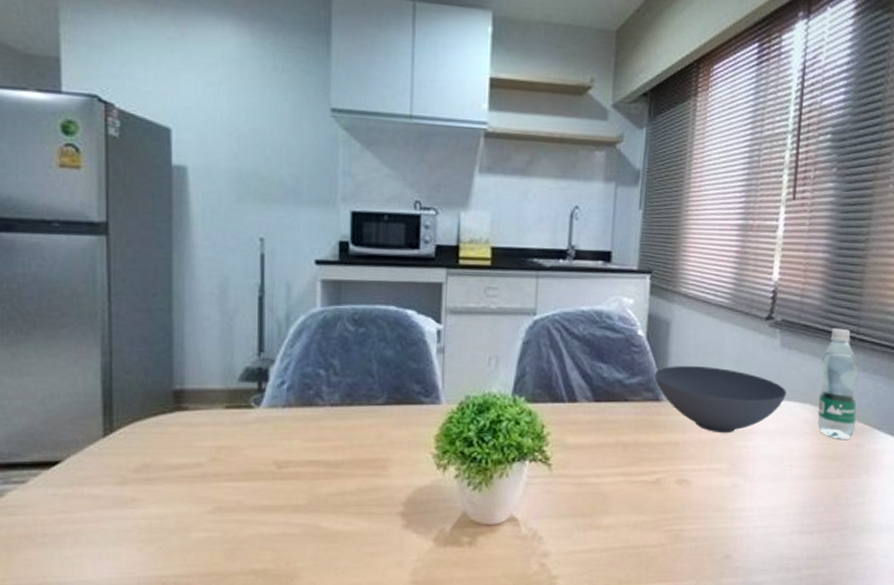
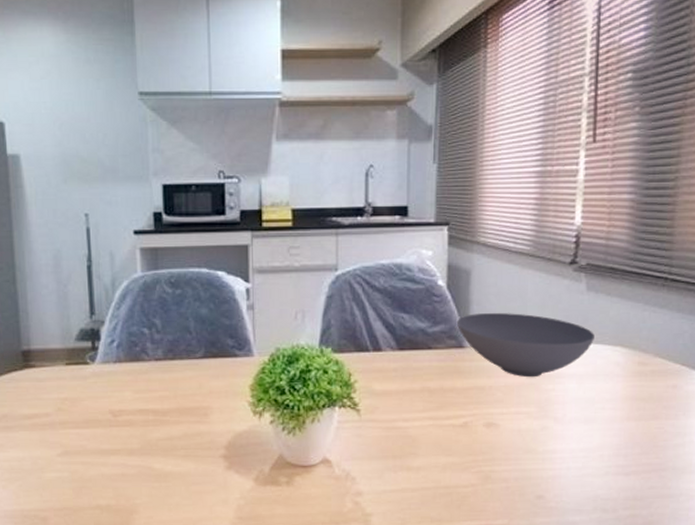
bottle: present [817,328,859,439] -> none [629,269,672,381]

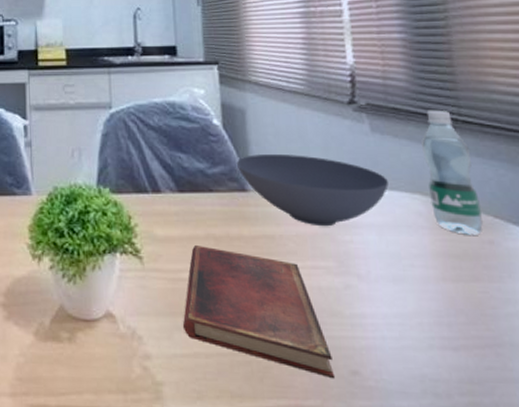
diary: none [394,398,523,503] -> present [183,246,336,379]
bottle: none [629,269,672,381] -> present [421,110,483,235]

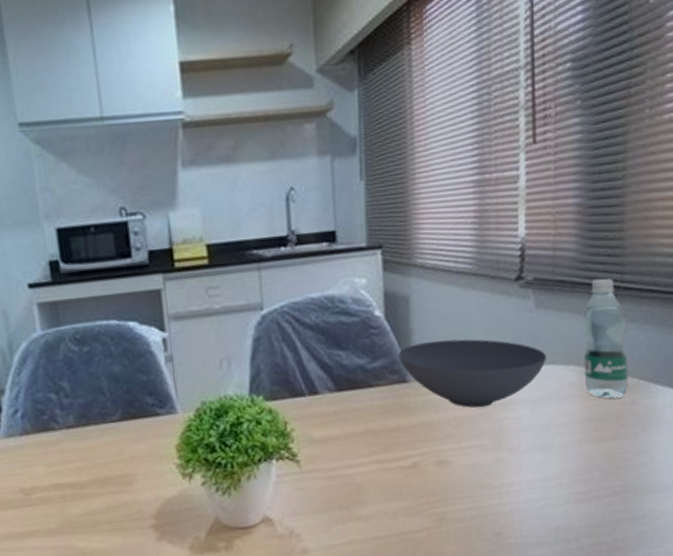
diary: present [183,246,336,379] -> none [341,441,481,543]

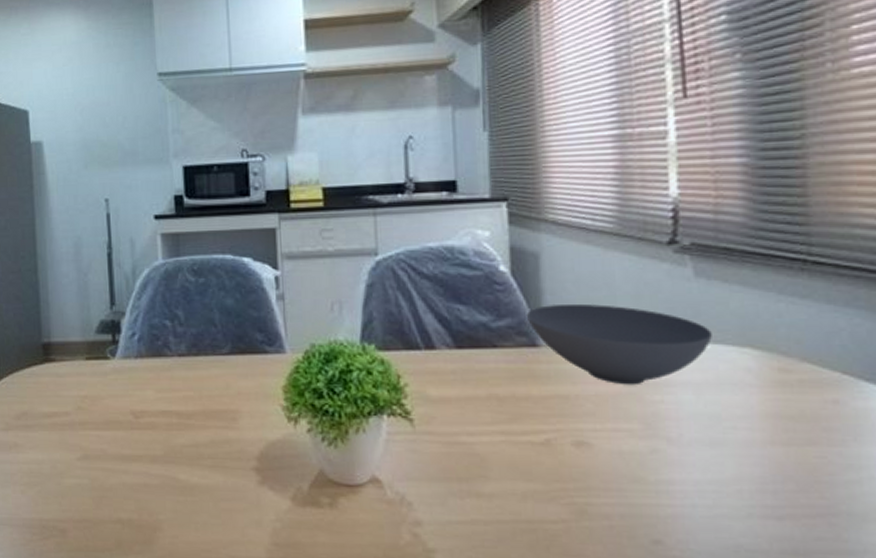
bottle: present [583,278,628,399] -> none [758,249,827,394]

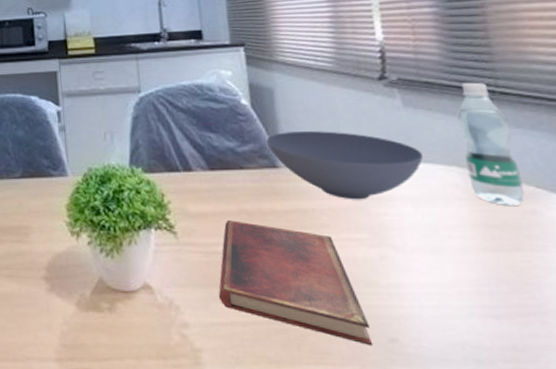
diary: none [459,407,634,549] -> present [219,220,374,346]
bottle: none [758,249,827,394] -> present [456,82,524,205]

